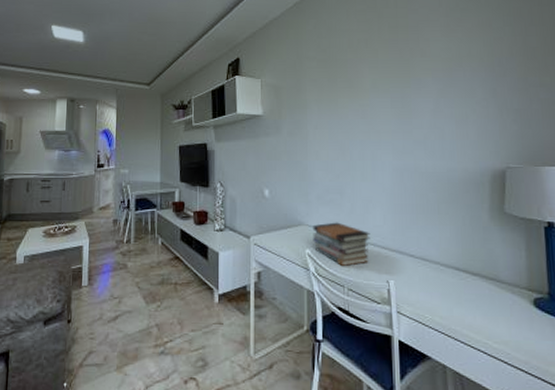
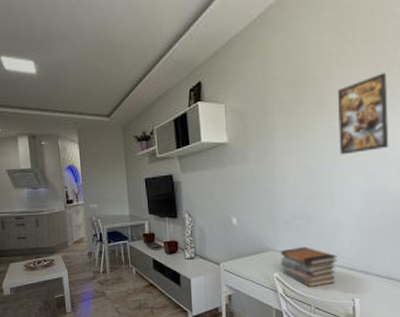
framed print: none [366,59,416,132] -> present [337,73,389,155]

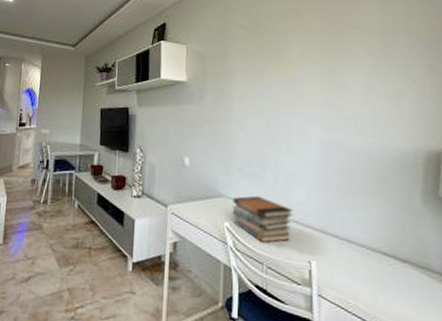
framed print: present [337,73,389,155] -> none [295,31,347,105]

